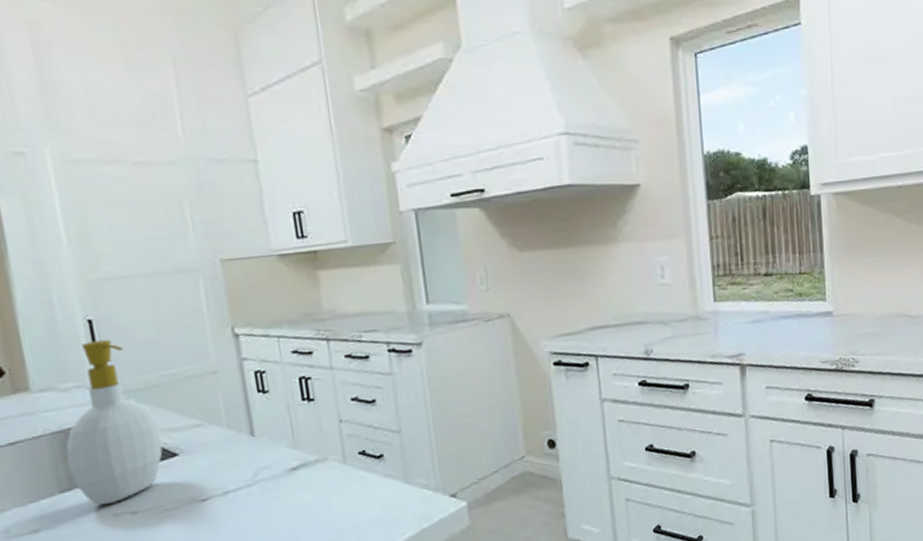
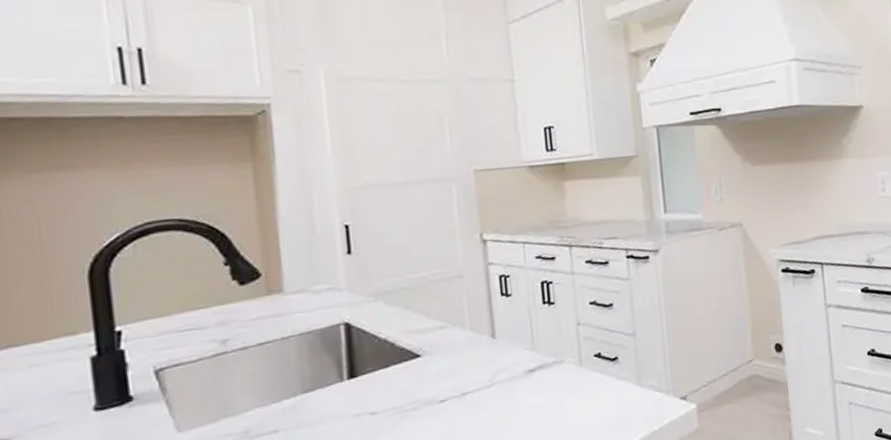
soap bottle: present [65,339,163,505] -> none [312,244,407,406]

